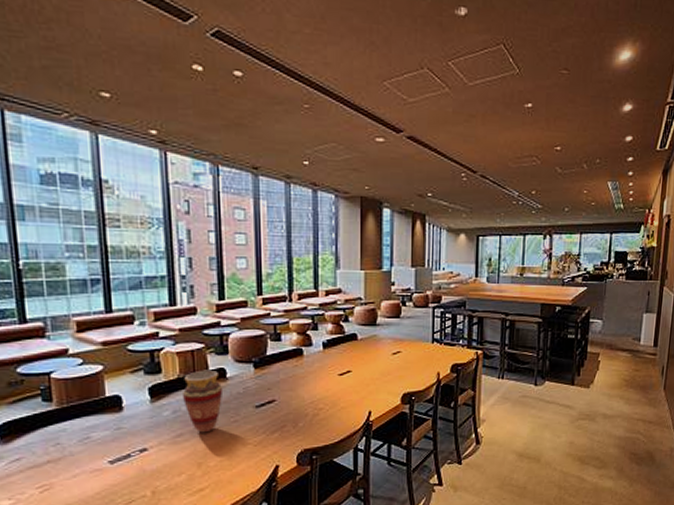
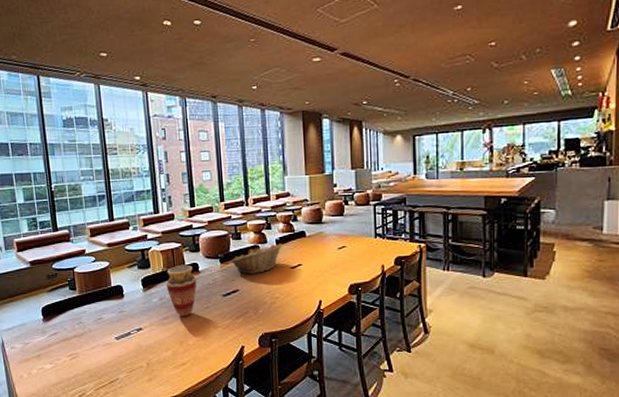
fruit basket: none [267,347,330,382] -> present [231,243,282,275]

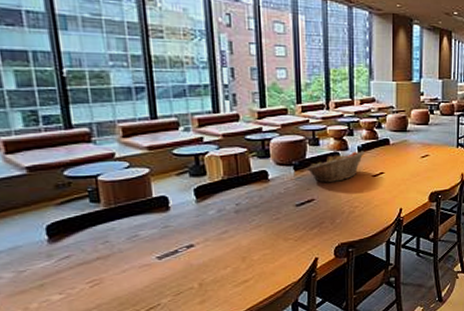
vase: present [166,264,197,317] -> none [227,172,266,230]

